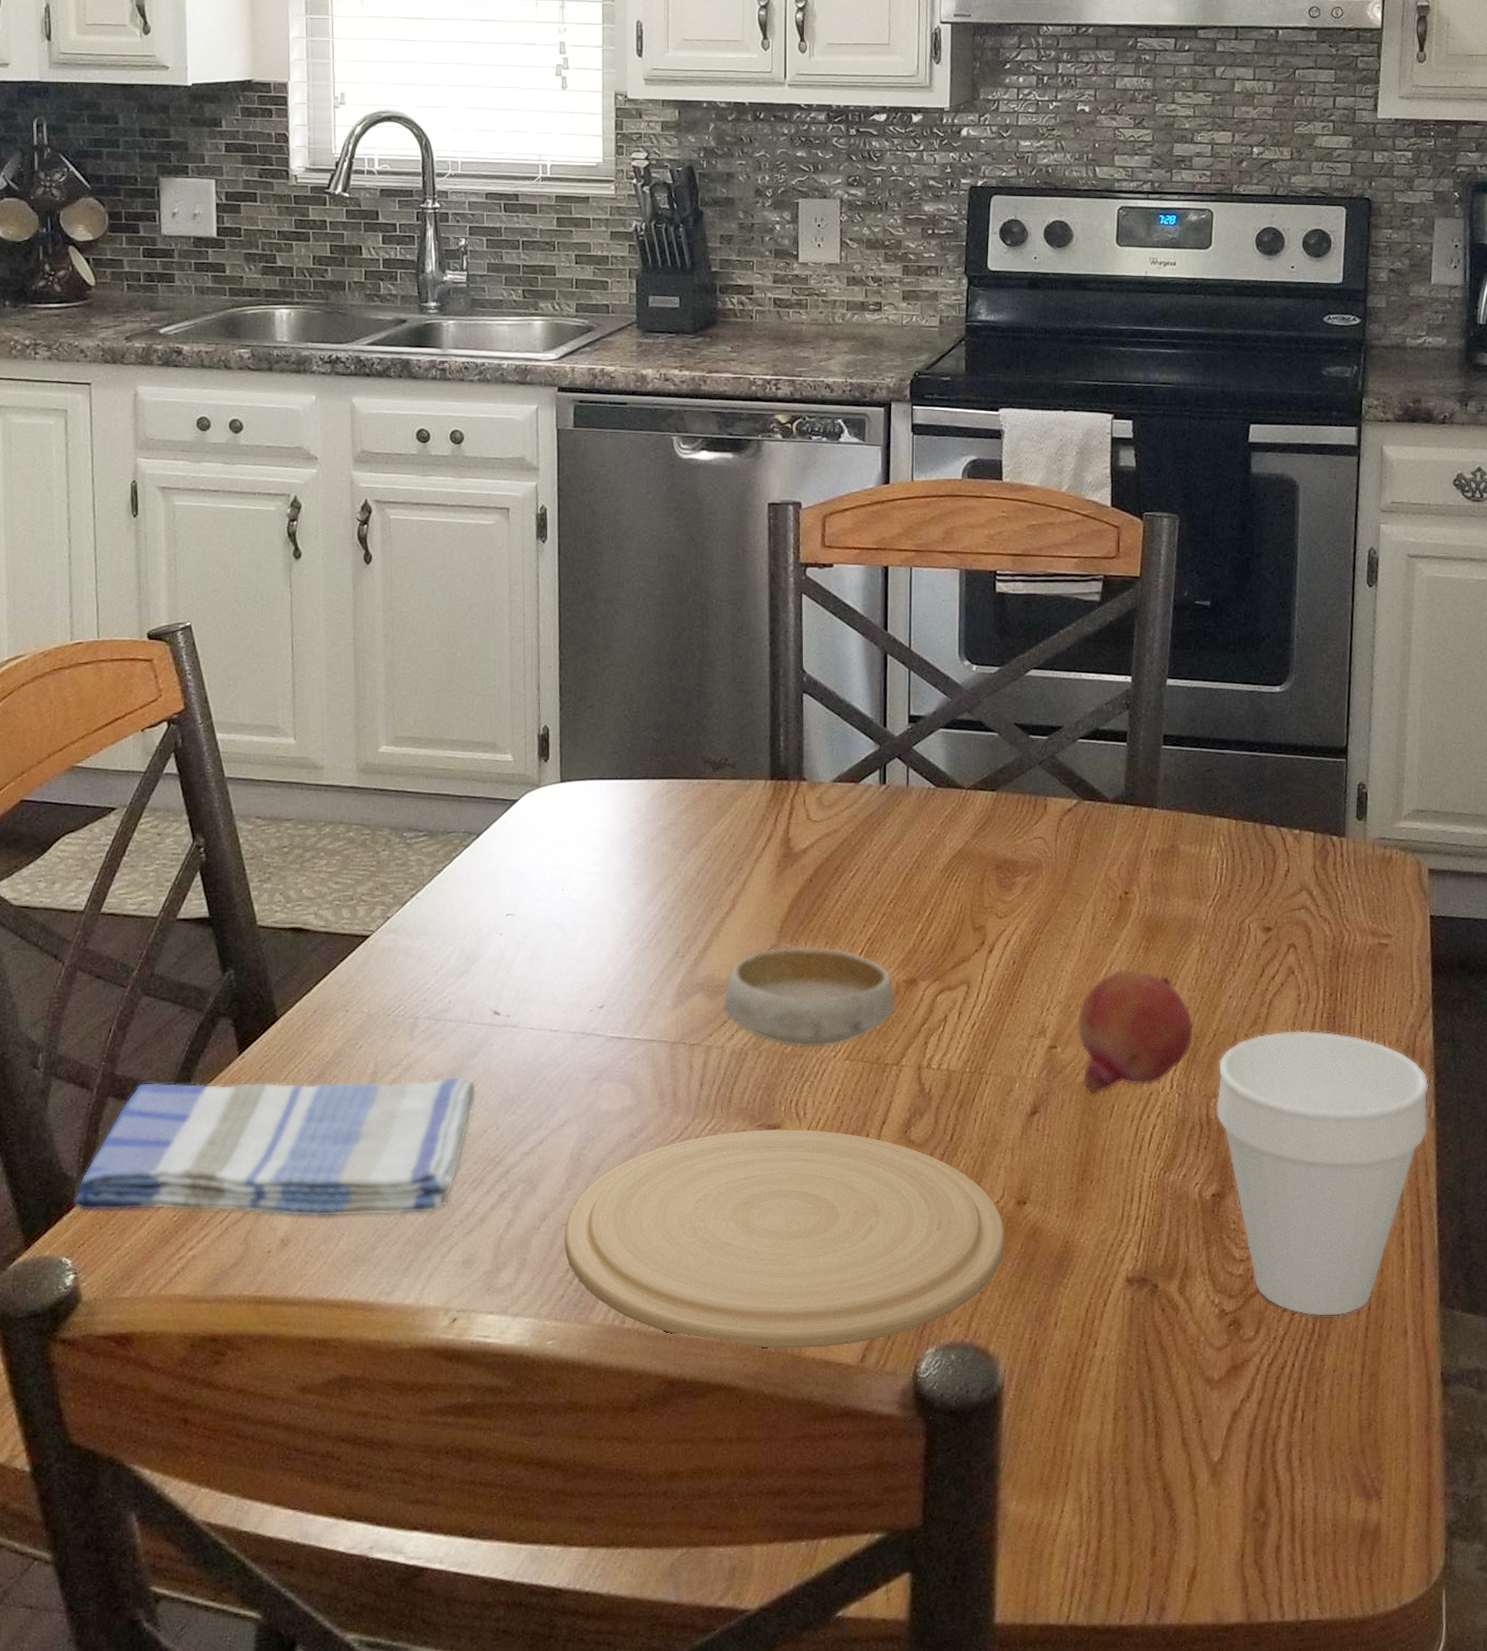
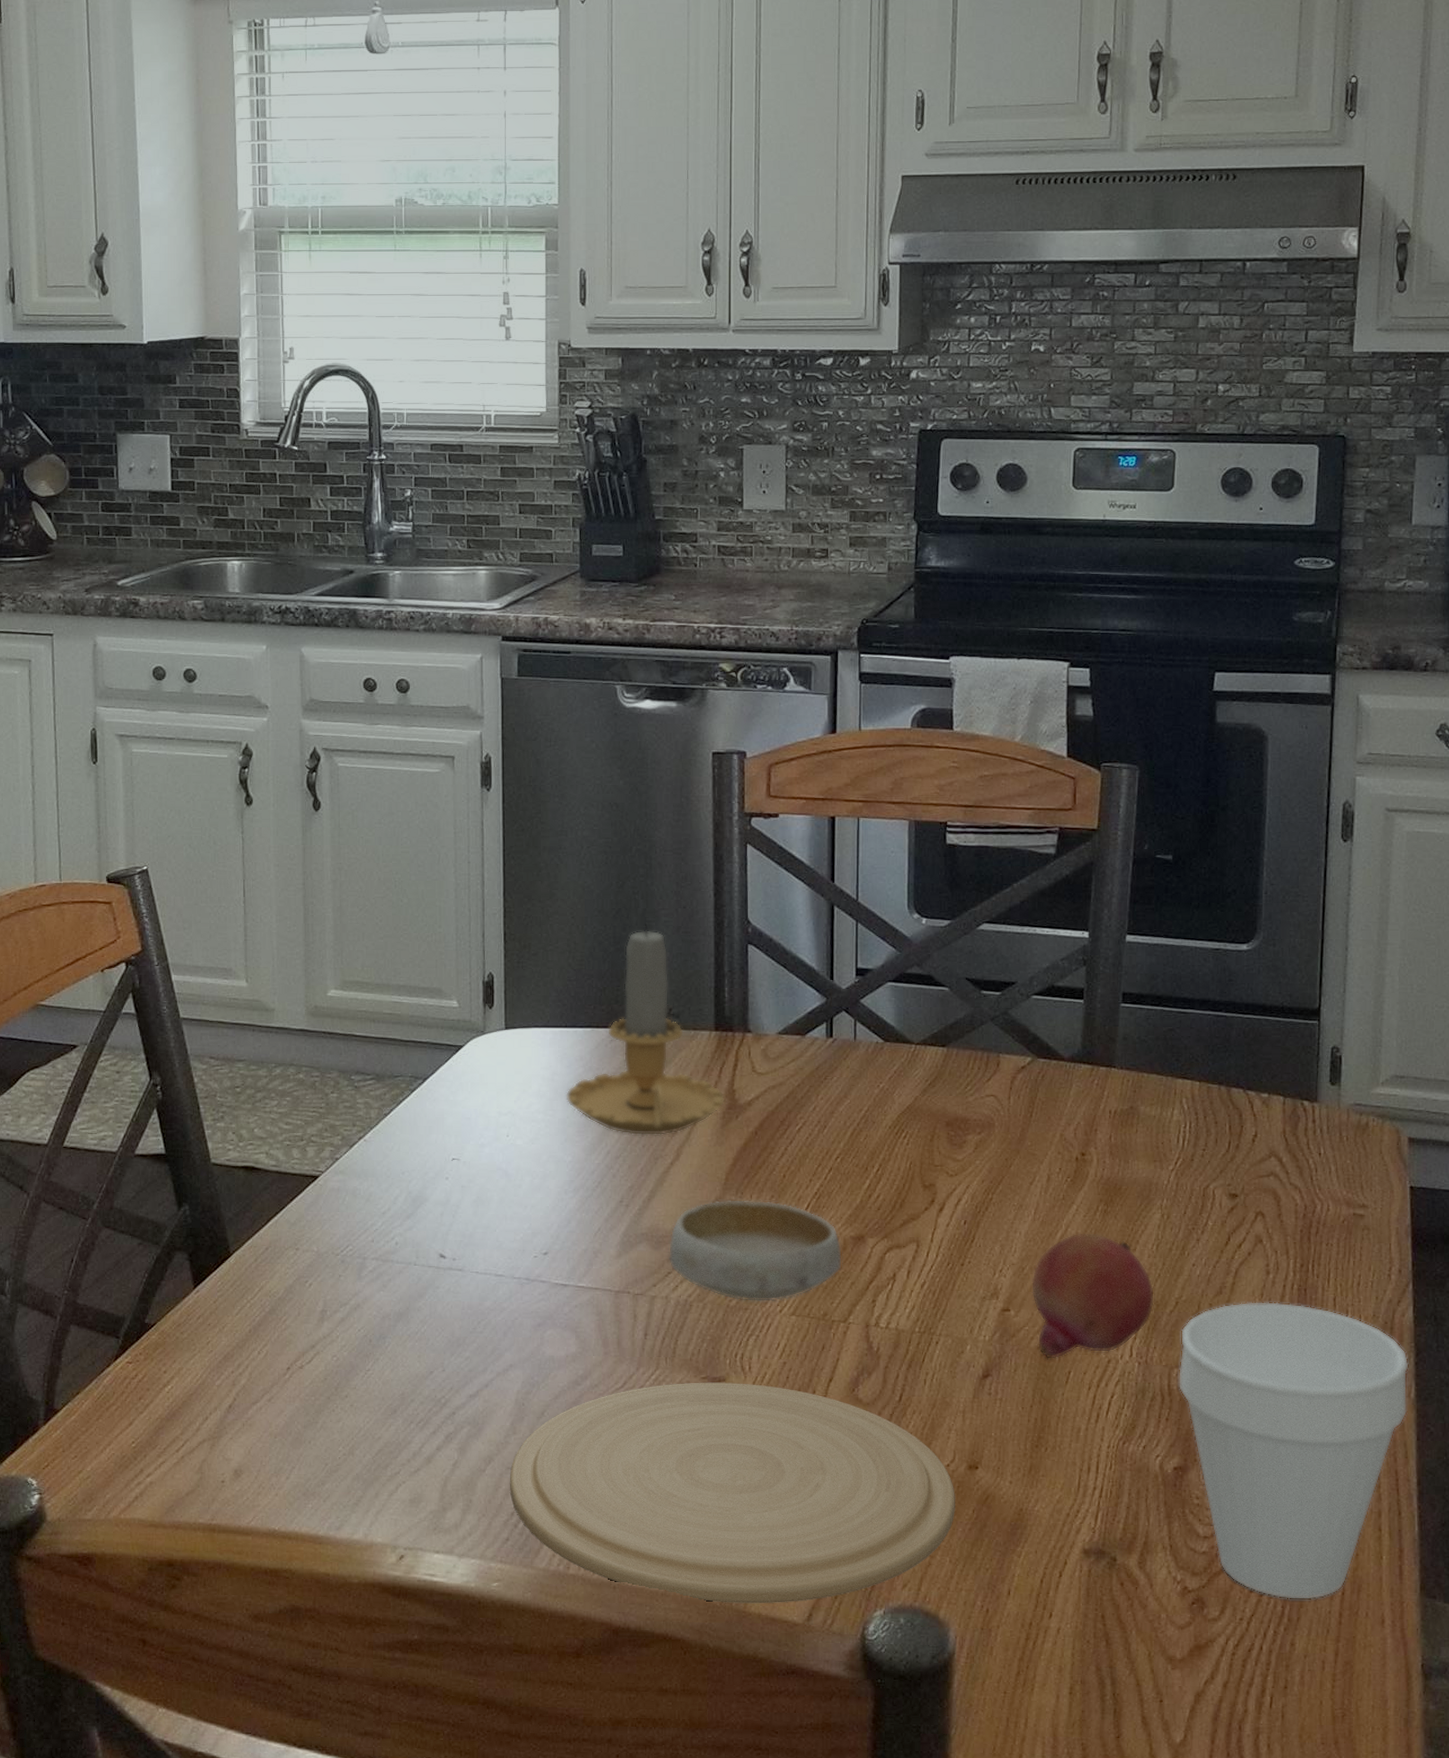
dish towel: present [73,1076,476,1217] -> none [38,1312,423,1451]
candle: none [622,674,781,886] -> present [566,924,726,1136]

